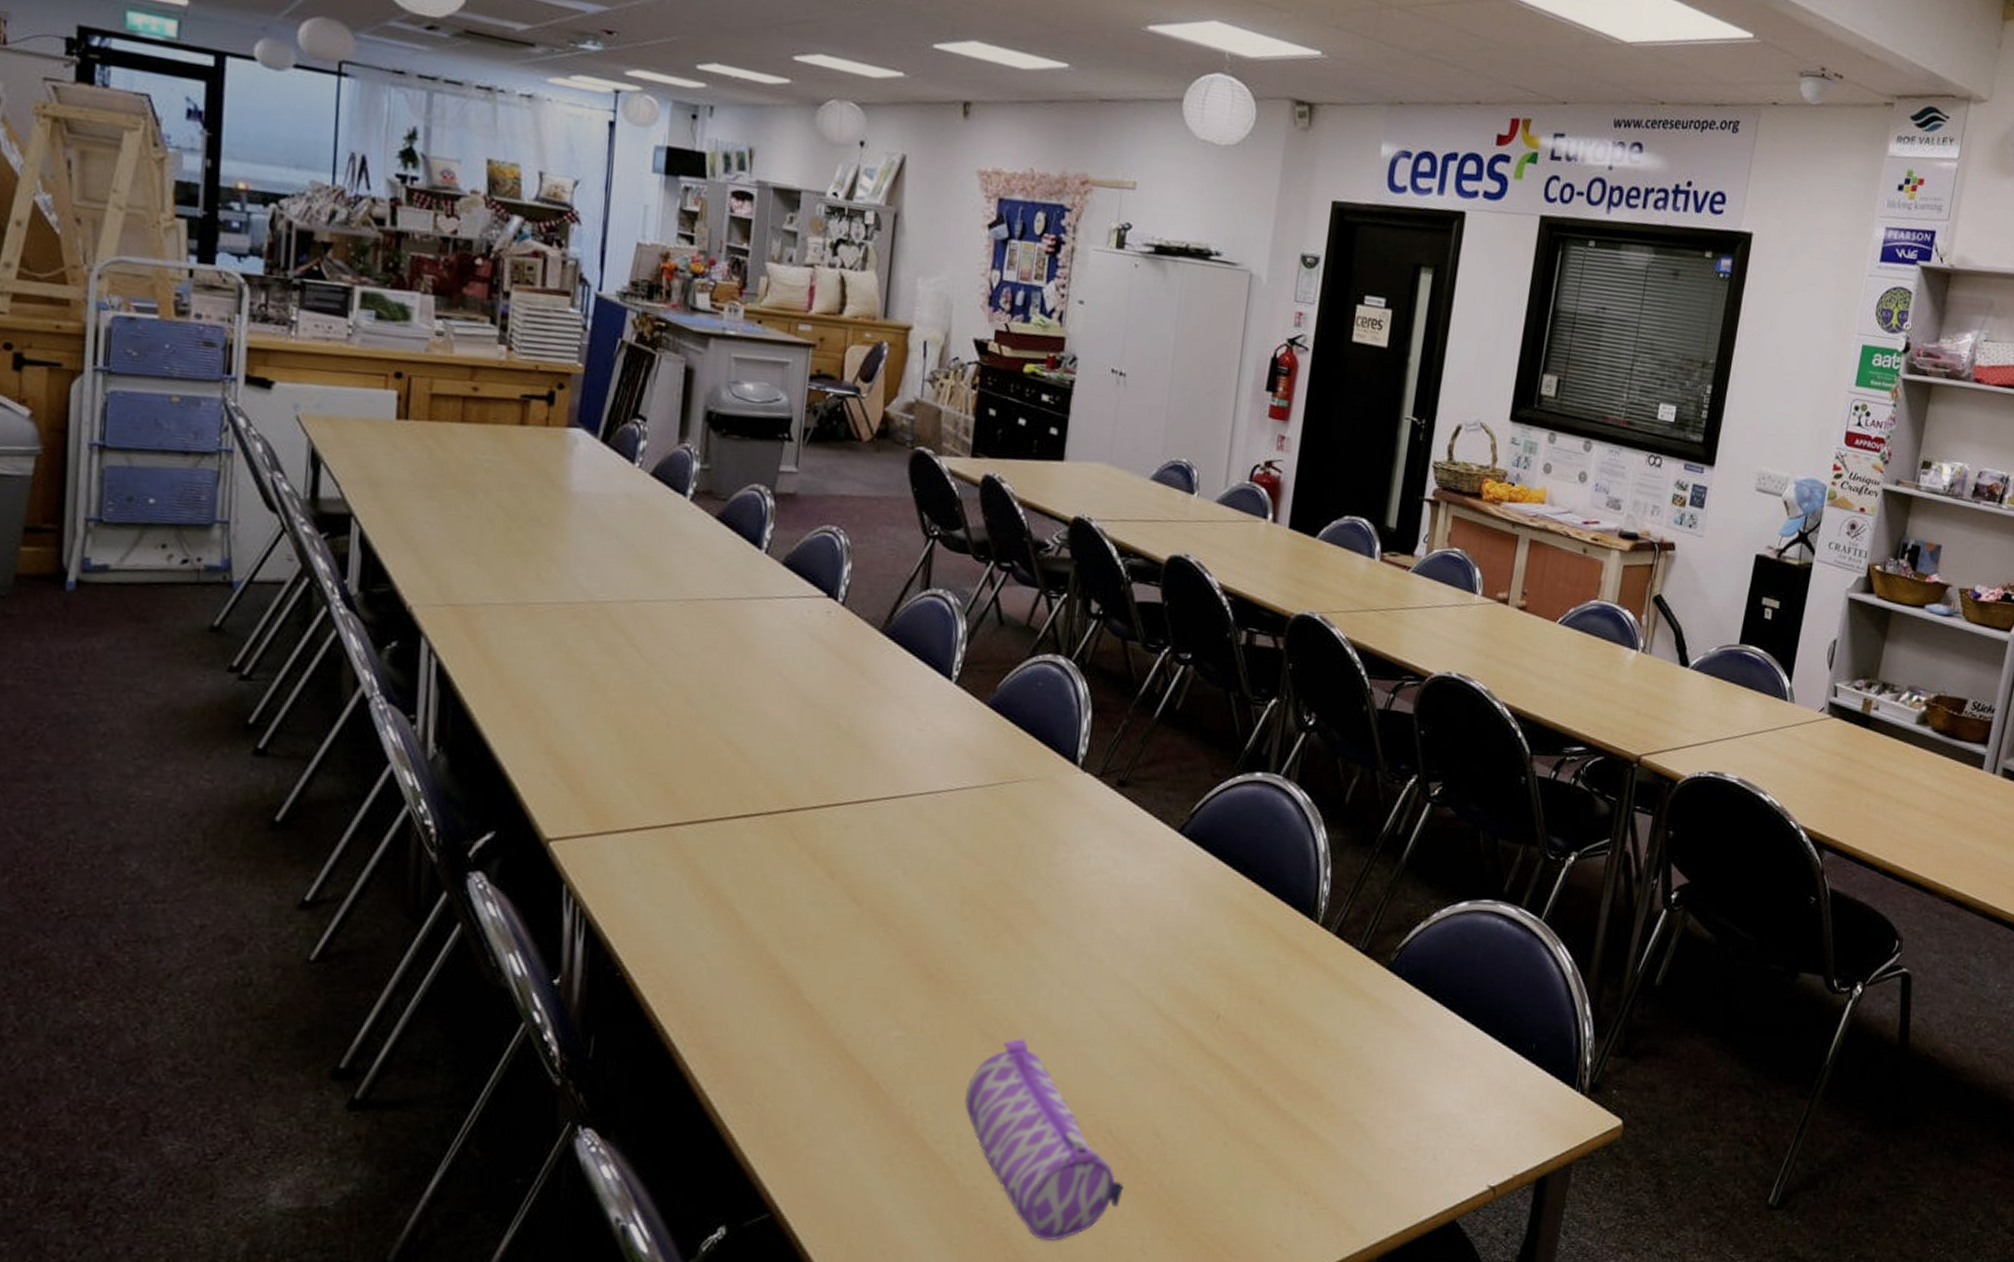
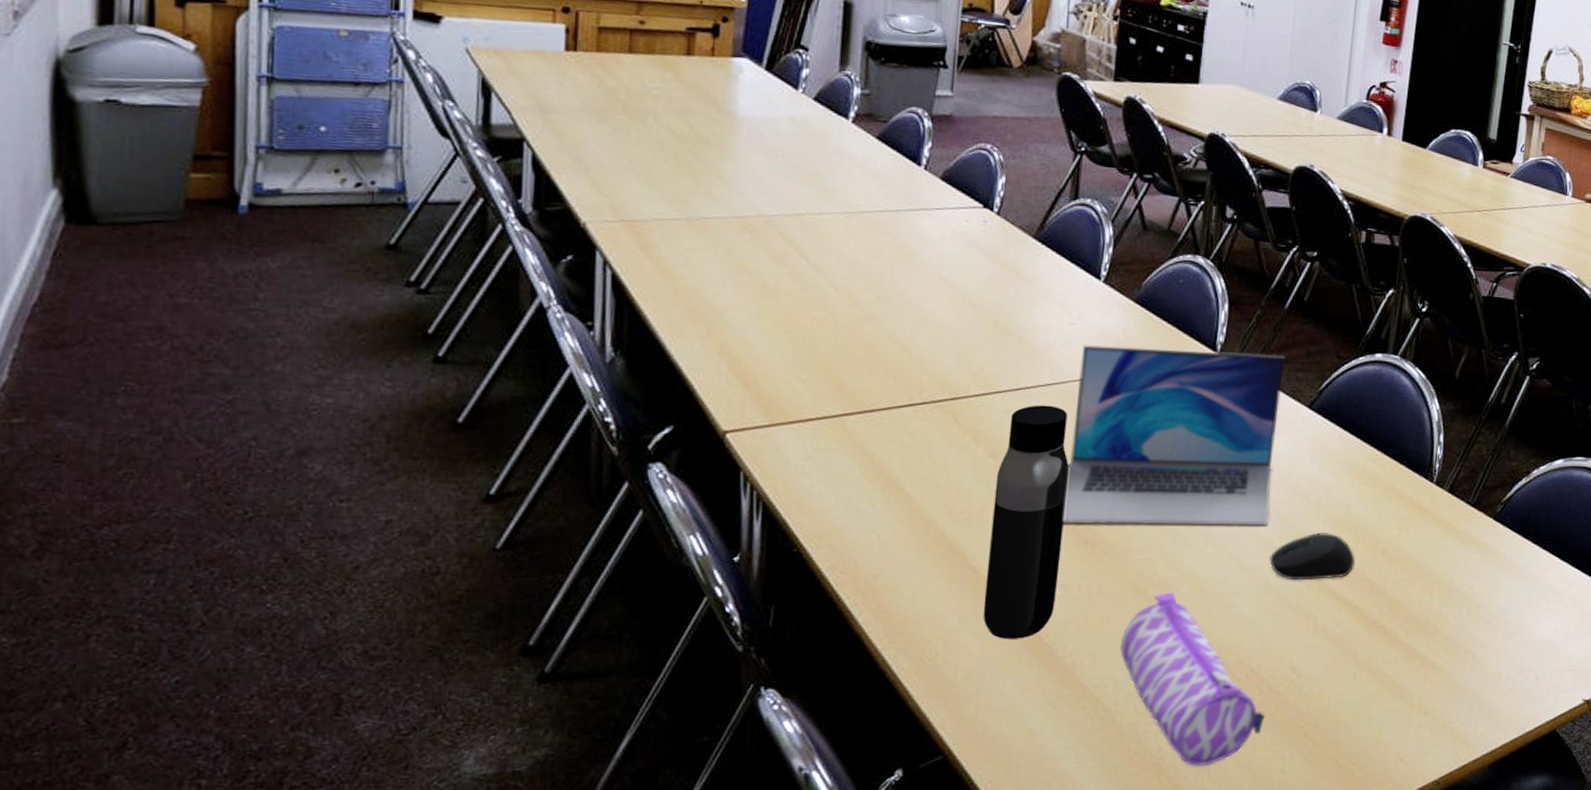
water bottle: none [816,820,914,1085] -> present [983,405,1070,639]
laptop: none [904,754,1154,968] -> present [1062,345,1285,527]
computer mouse: none [1132,977,1228,1032] -> present [1269,533,1355,581]

